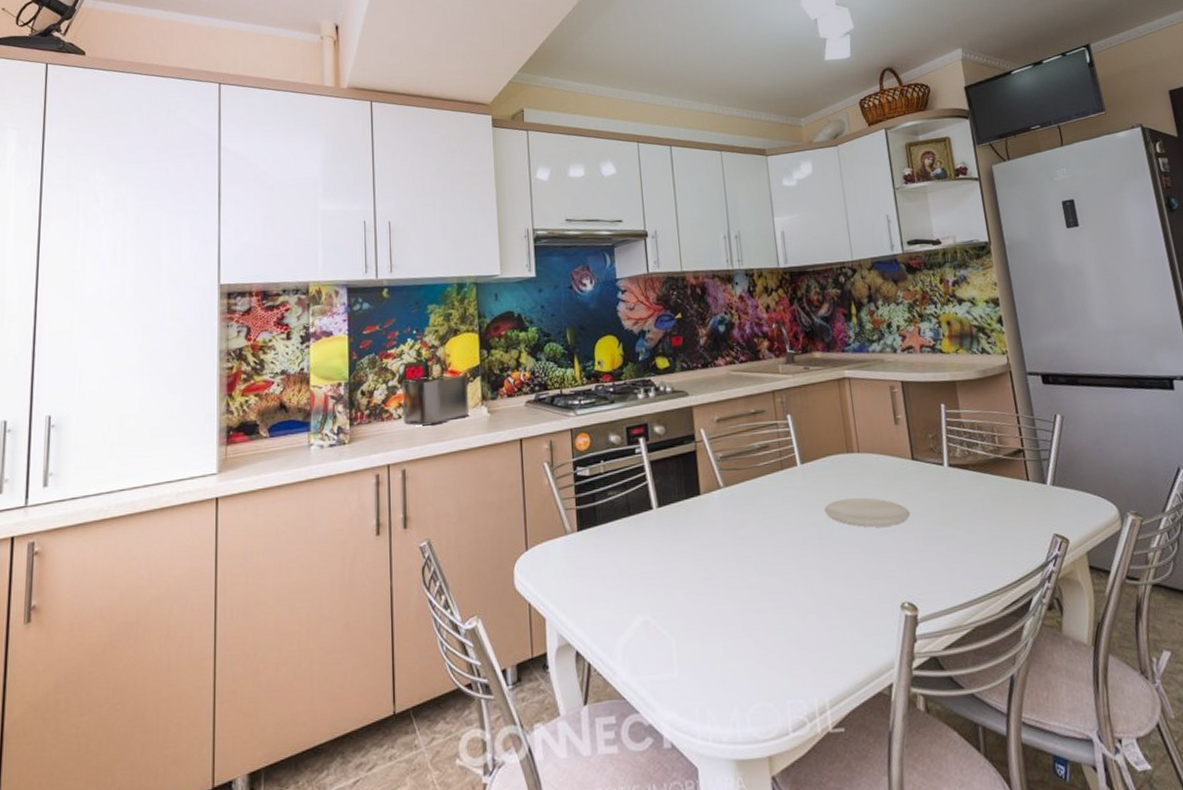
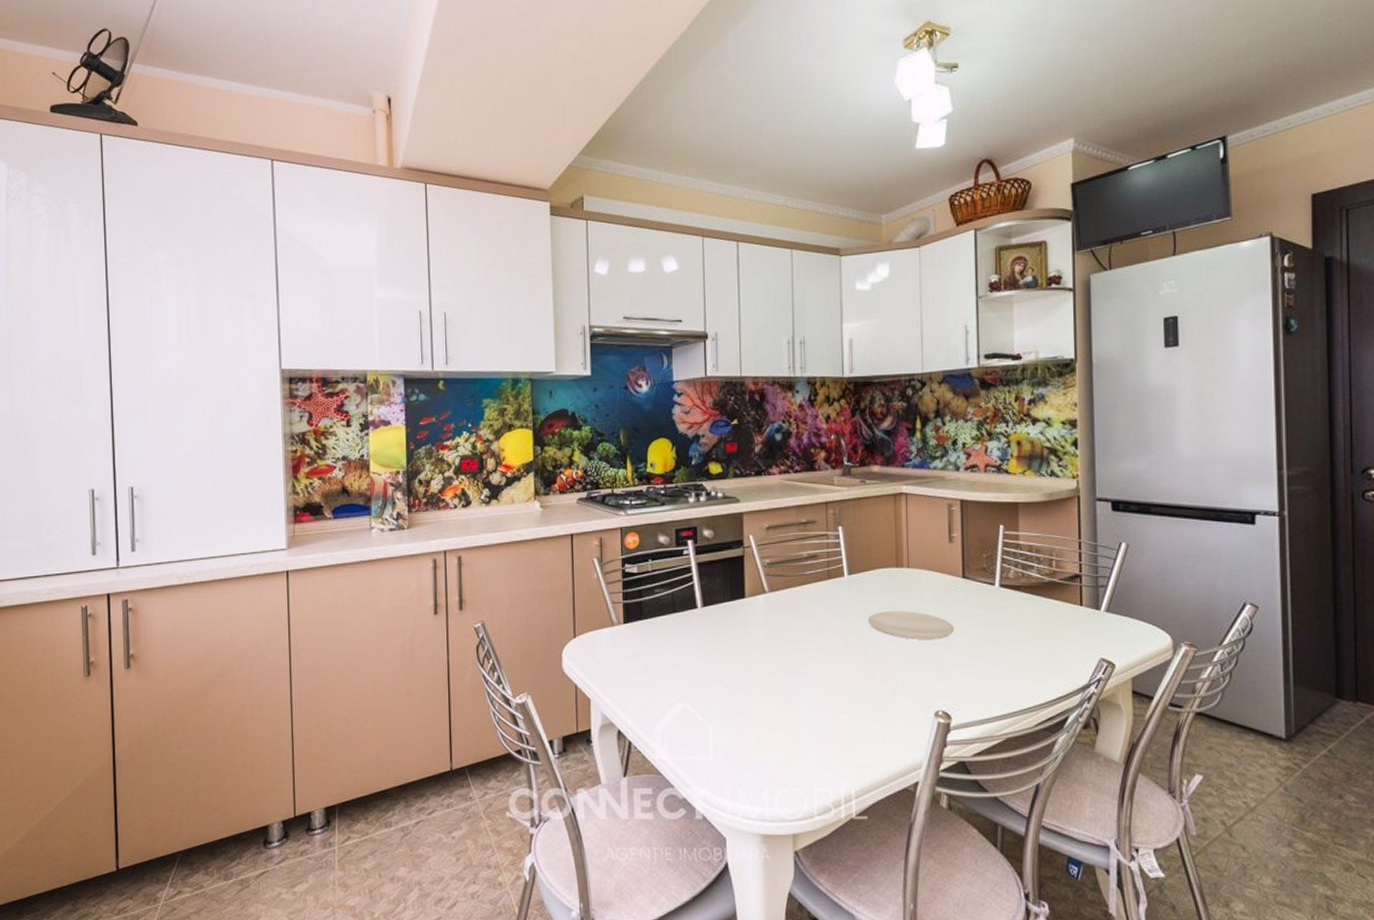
toaster: present [401,374,470,426] -> none [457,468,523,517]

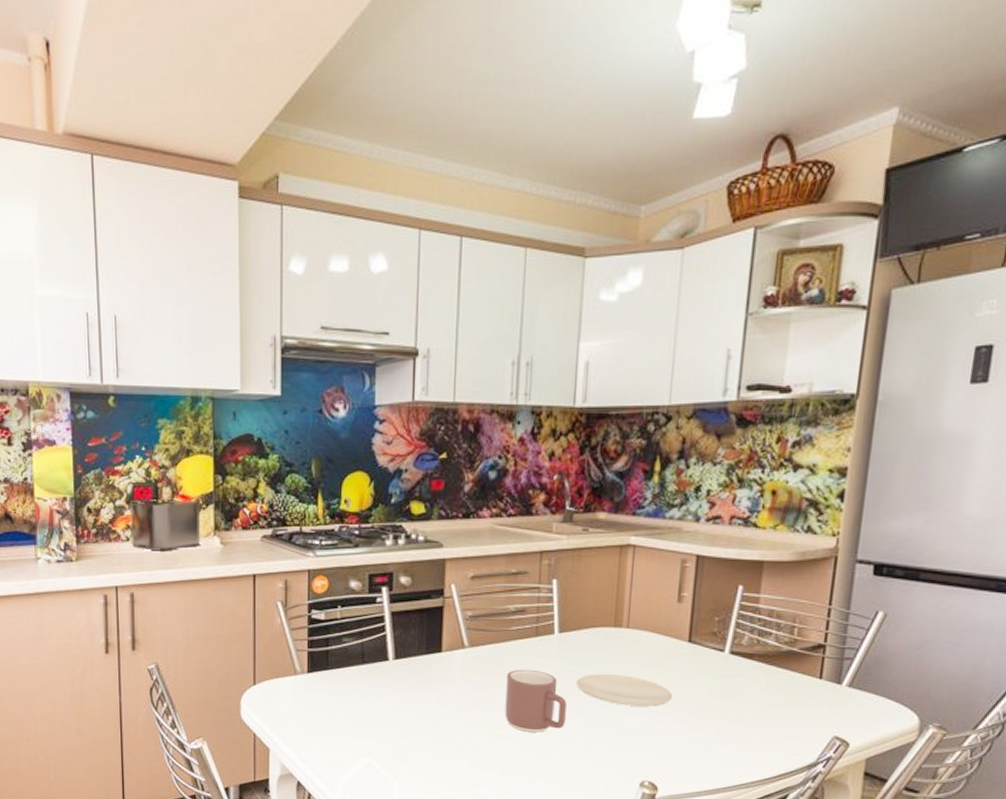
toaster: none [457,468,523,517] -> present [129,498,201,551]
mug: none [805,610,862,669] -> present [505,669,567,732]

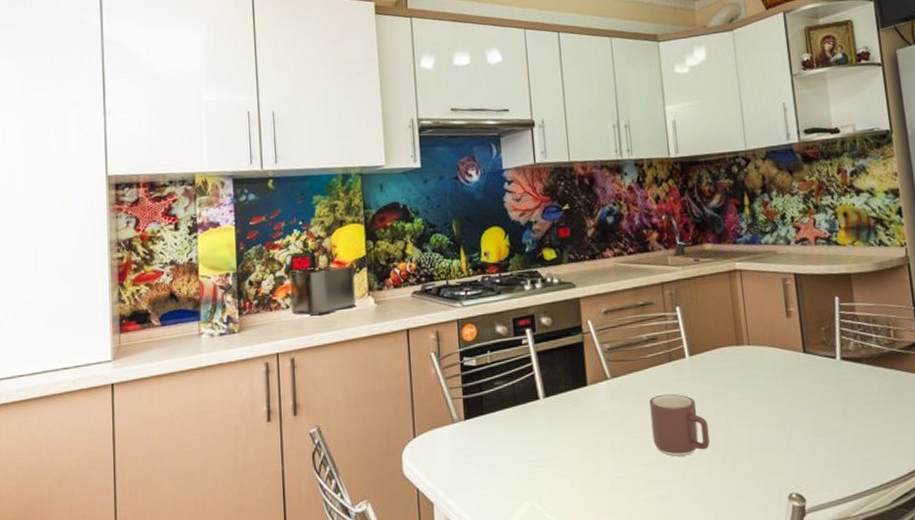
plate: present [577,673,673,707] -> none [713,390,801,420]

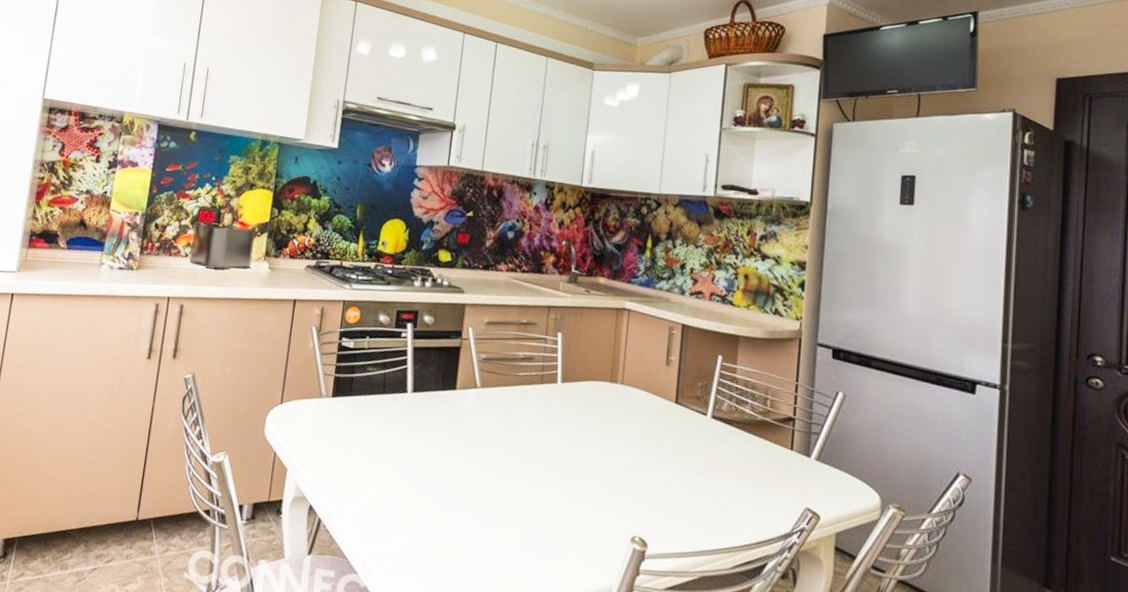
mug: present [649,393,710,456] -> none [509,413,566,477]

